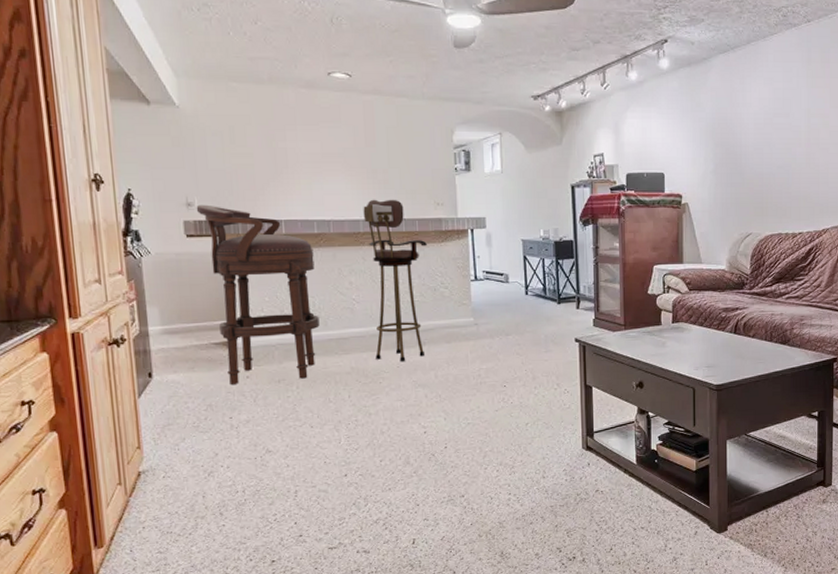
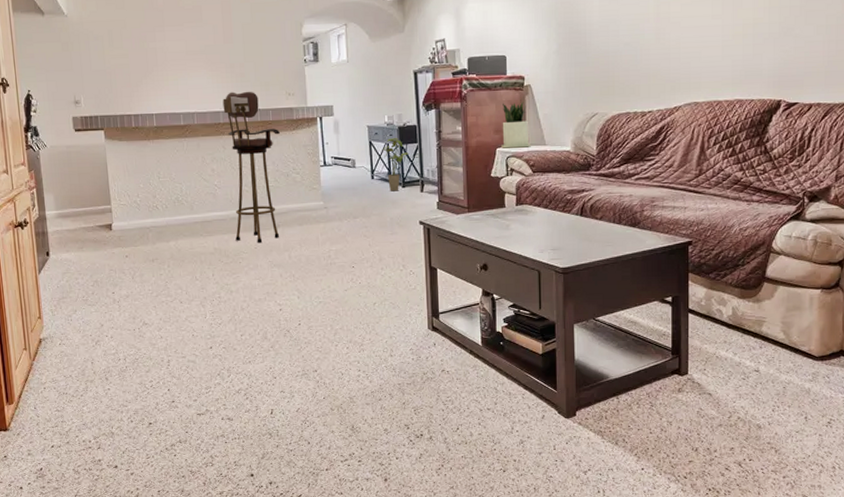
bar stool: present [196,204,320,385] -> none [82,102,187,264]
house plant: none [538,252,566,308] -> present [383,137,410,192]
planter: none [657,220,689,267] -> present [500,102,532,149]

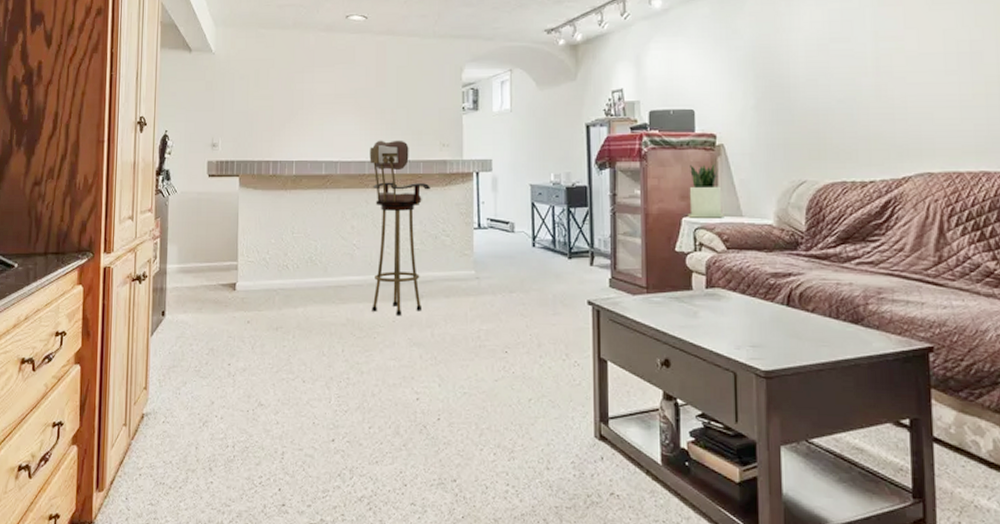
house plant: present [383,137,410,192] -> none [547,199,579,263]

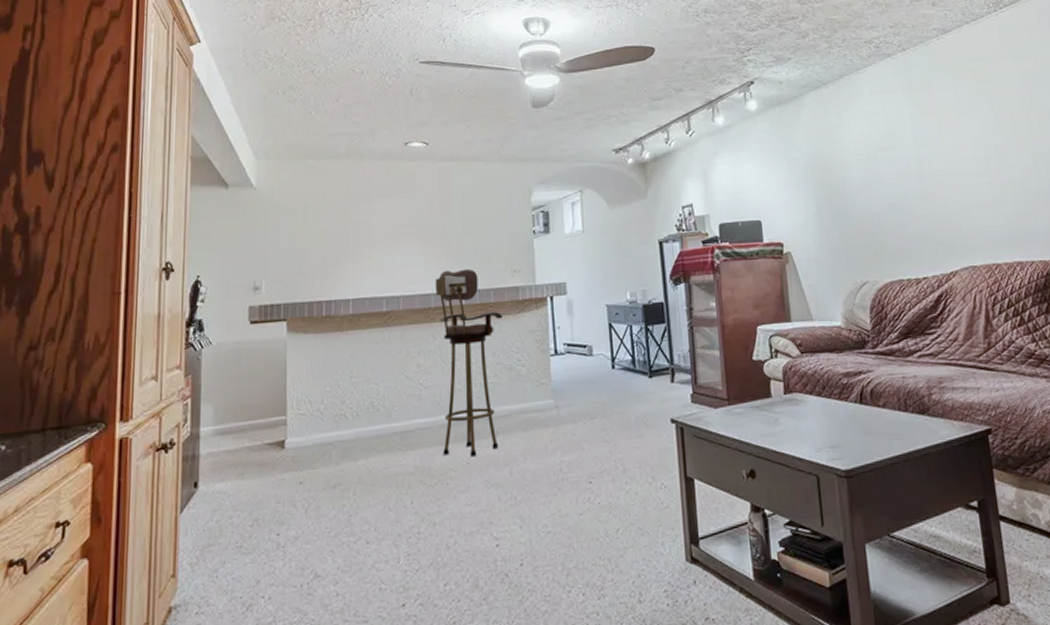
planter: present [687,164,726,220] -> none [761,272,798,327]

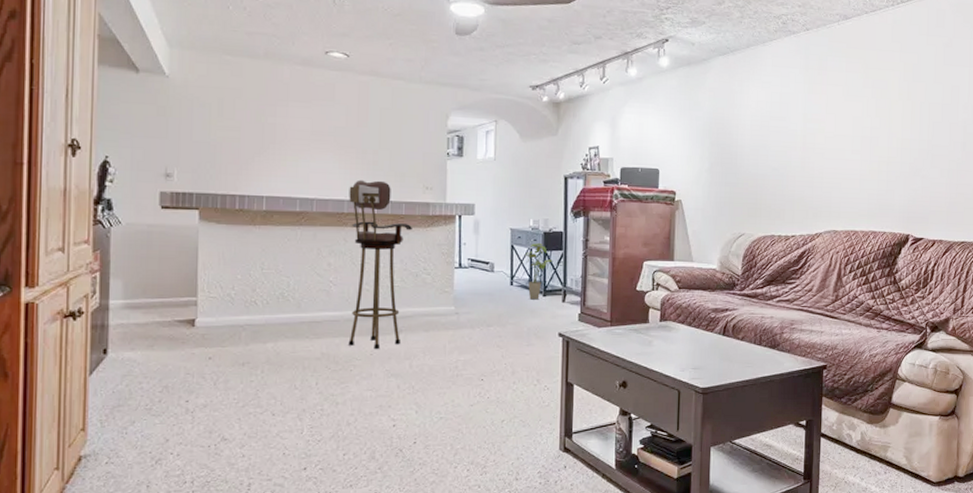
house plant: none [625,317,657,383] -> present [525,242,554,300]

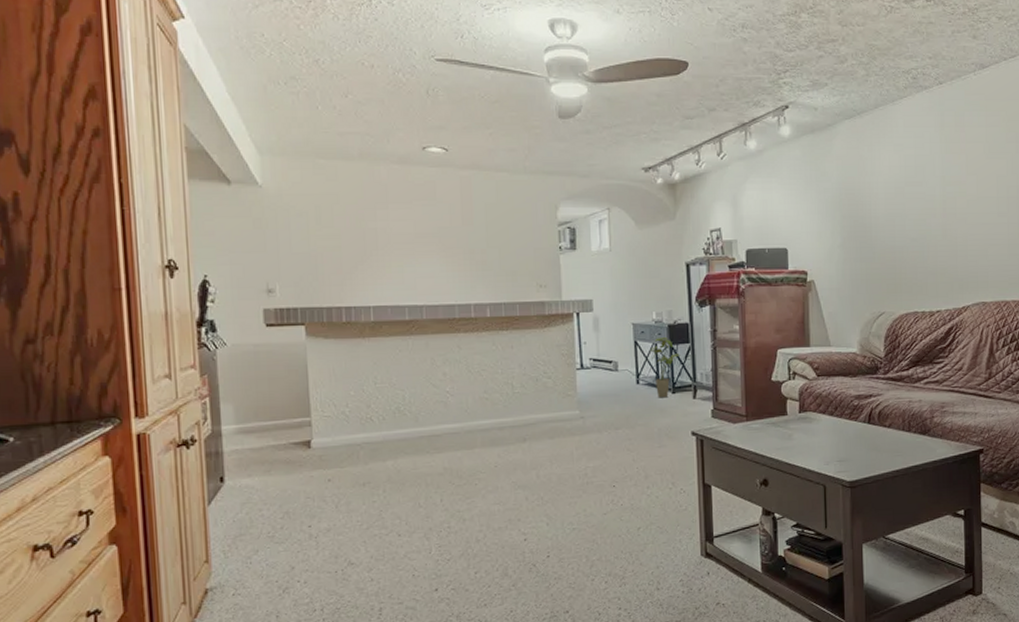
bar stool: present [348,179,412,350] -> none [459,281,528,461]

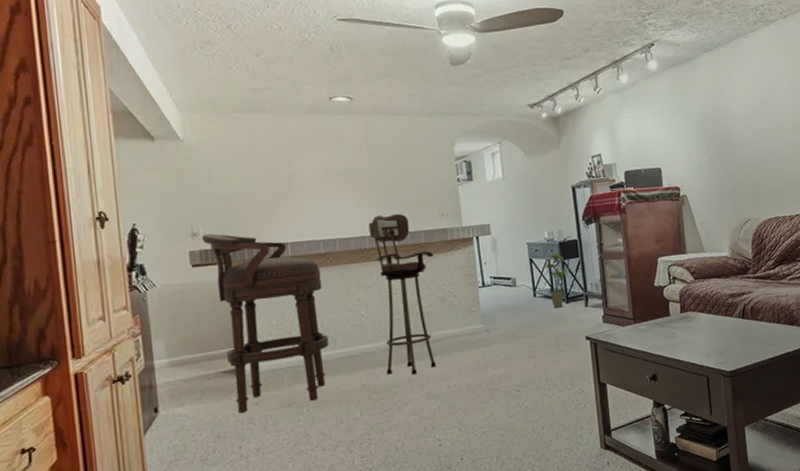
bar stool: none [277,291,410,490] -> present [201,233,329,414]
bar stool: none [459,281,528,461] -> present [368,213,436,375]

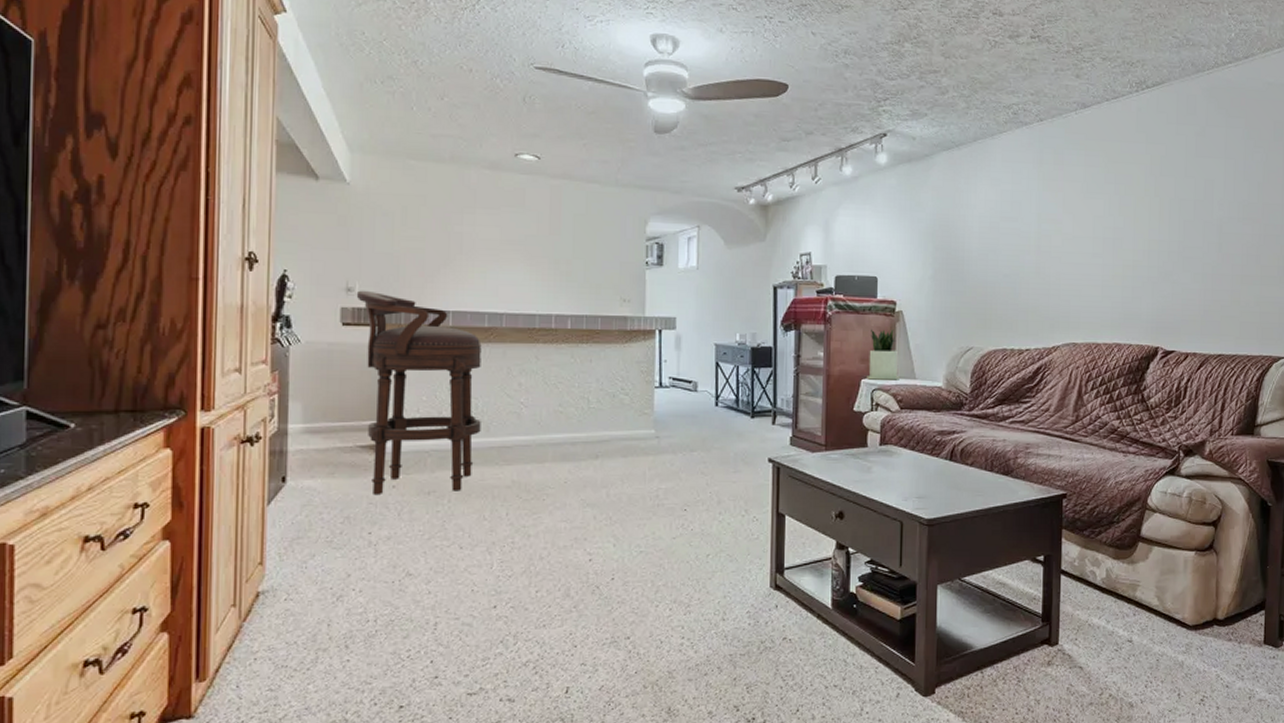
bar stool: present [368,213,436,375] -> none [540,292,609,477]
house plant: present [544,253,572,308] -> none [731,359,763,422]
planter: none [661,212,692,258] -> present [866,329,901,381]

